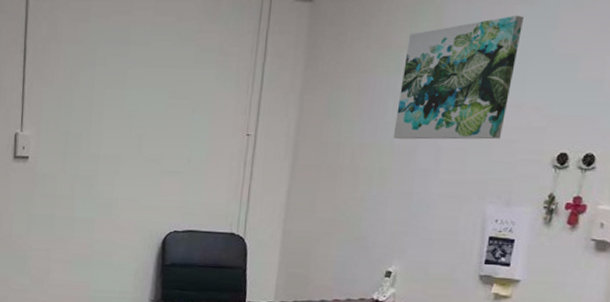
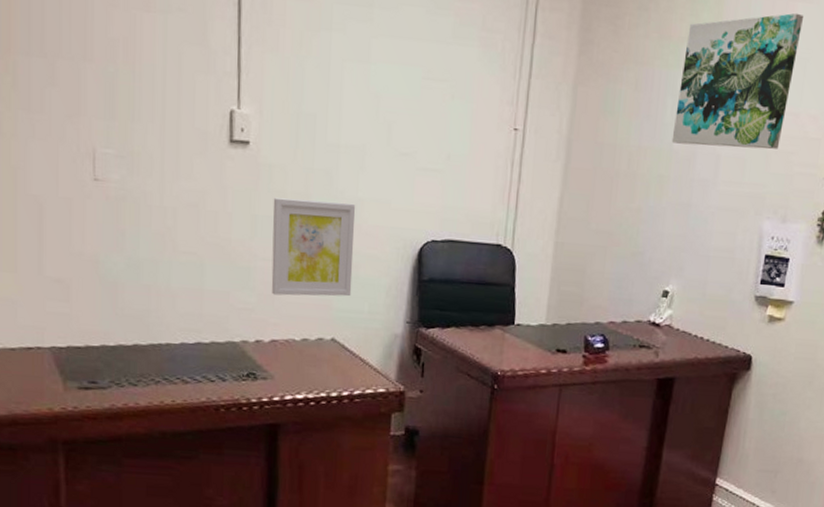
wall art: none [41,200,111,279] -> present [271,197,356,297]

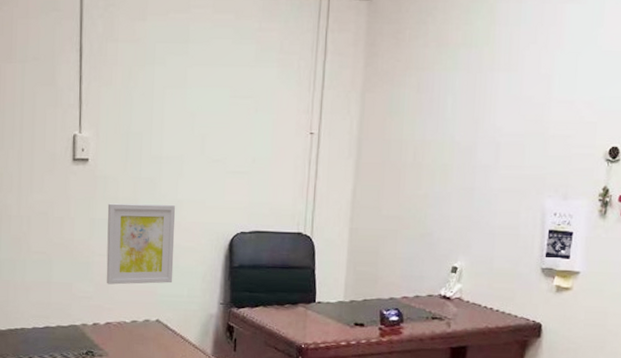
wall art: present [671,12,803,150] -> none [453,13,572,136]

